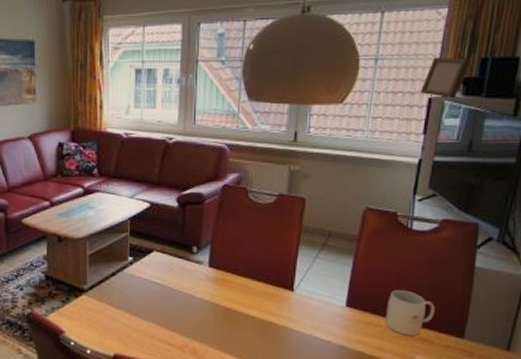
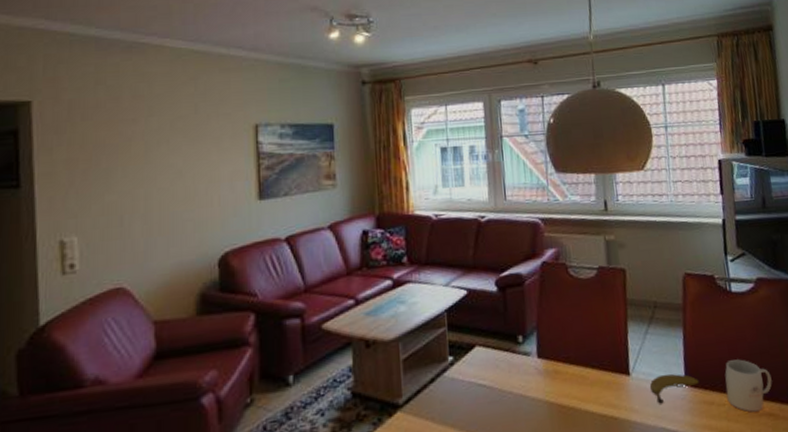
fruit: none [310,294,360,318] -> present [649,373,699,404]
photo frame: present [421,57,471,99] -> none [710,122,746,160]

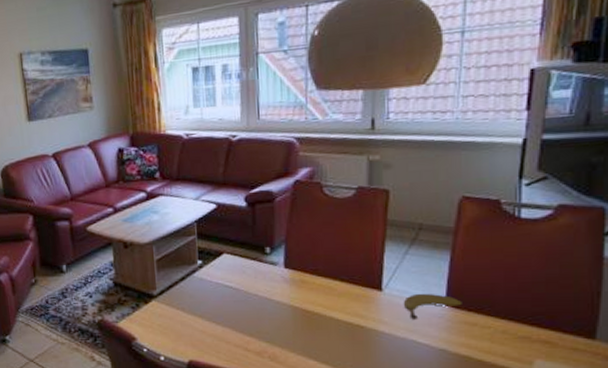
mug: present [724,359,772,412] -> none [494,286,556,338]

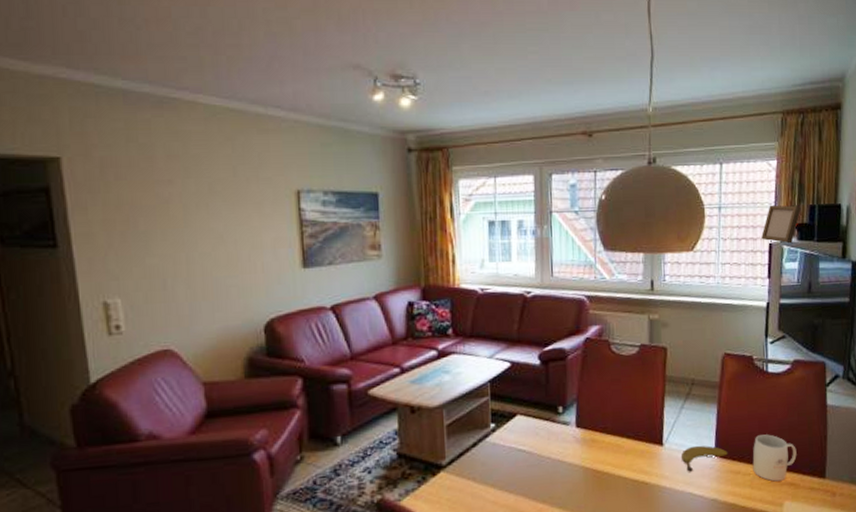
mug: none [494,286,556,338] -> present [752,434,797,482]
photo frame: none [520,20,581,68] -> present [761,205,801,244]

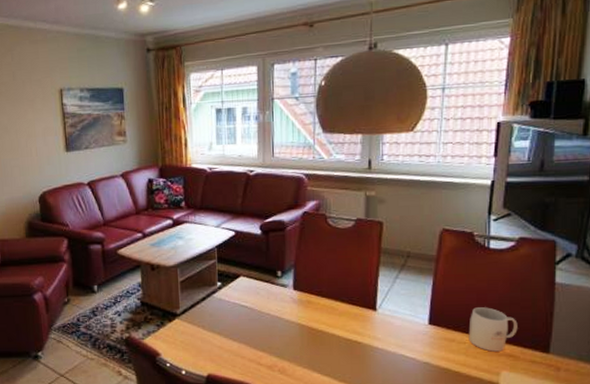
fruit: present [680,445,728,472] -> none [393,313,443,336]
photo frame: present [761,205,801,244] -> none [489,83,536,122]

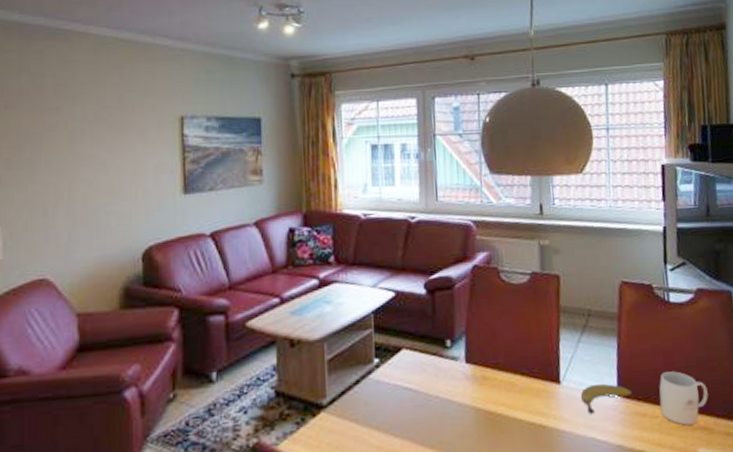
fruit: none [393,313,443,336] -> present [580,383,632,414]

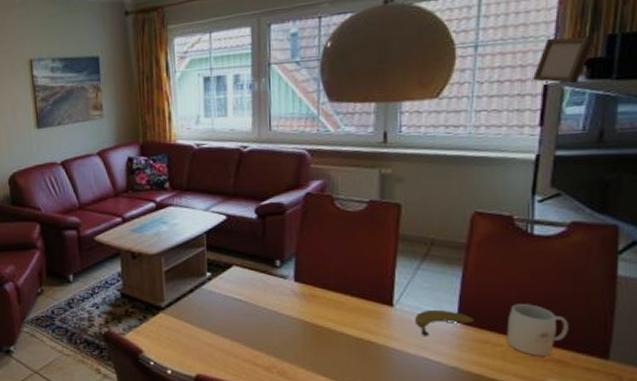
photo frame: none [653,125,693,165] -> present [533,36,594,84]

